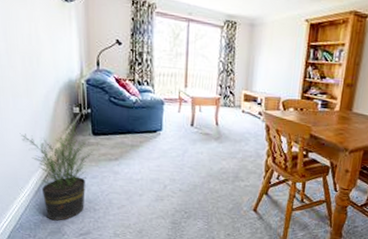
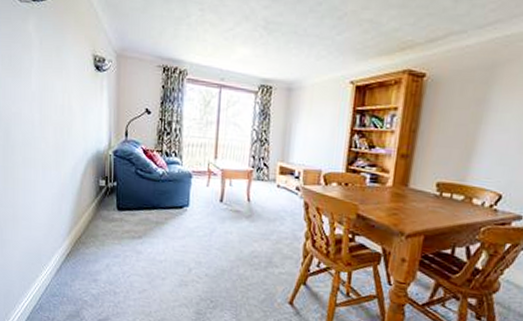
potted plant: present [19,121,93,221] -> none [46,195,117,304]

